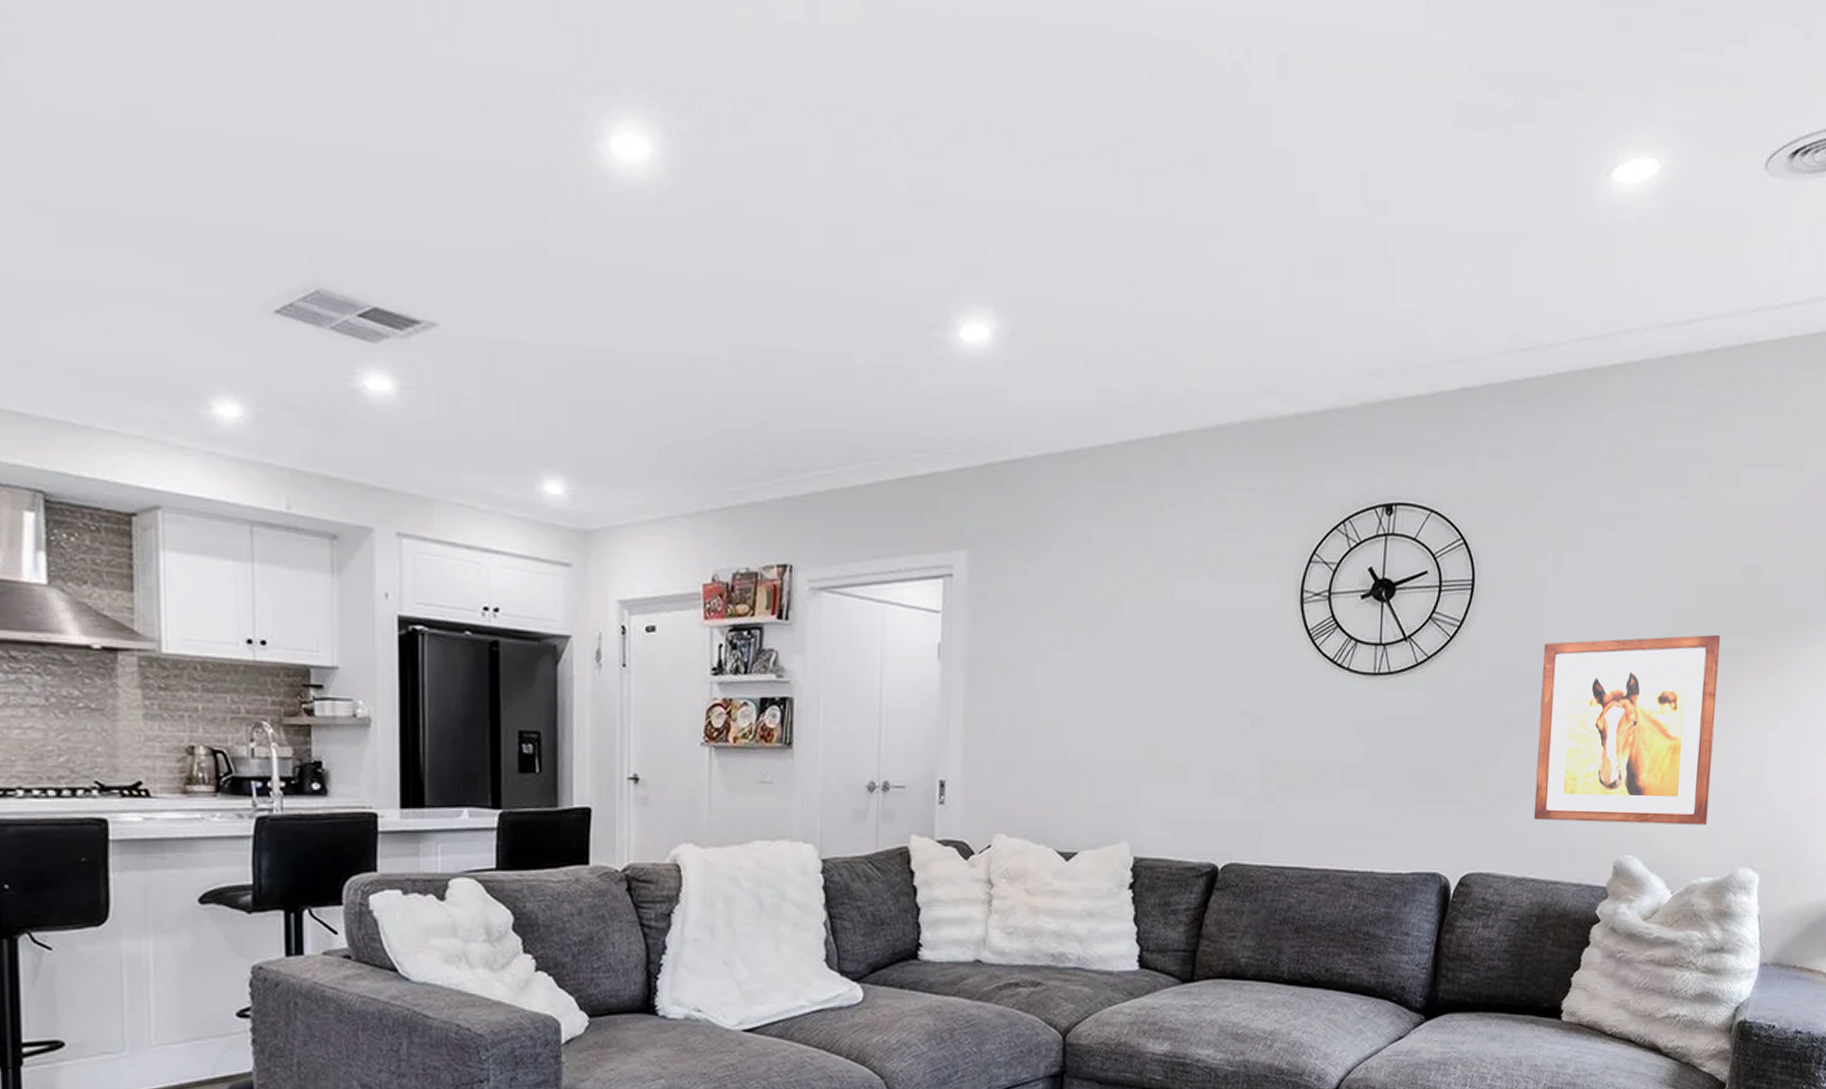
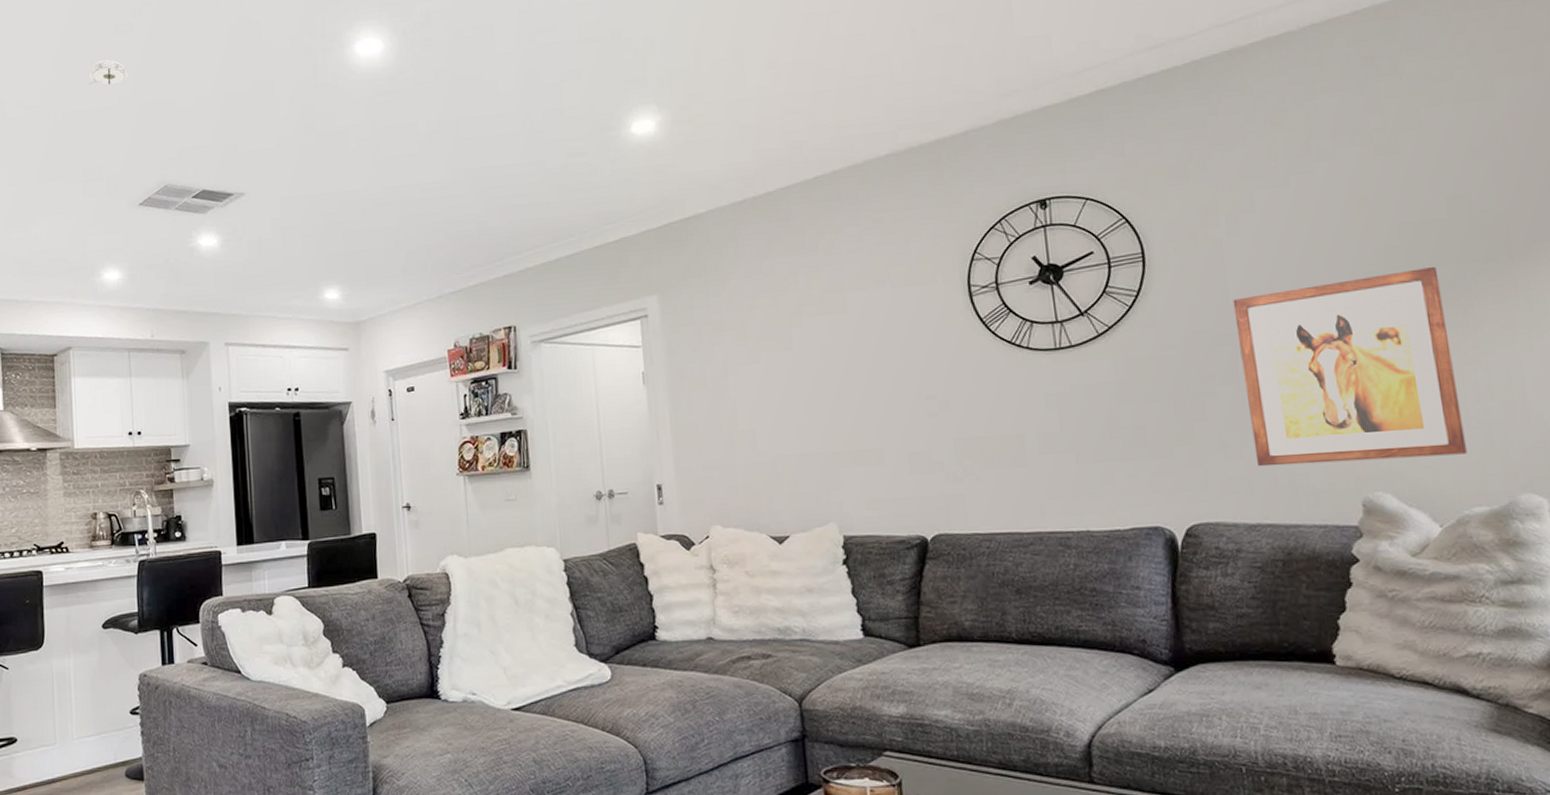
smoke detector: none [198,76,265,118] -> present [88,60,129,85]

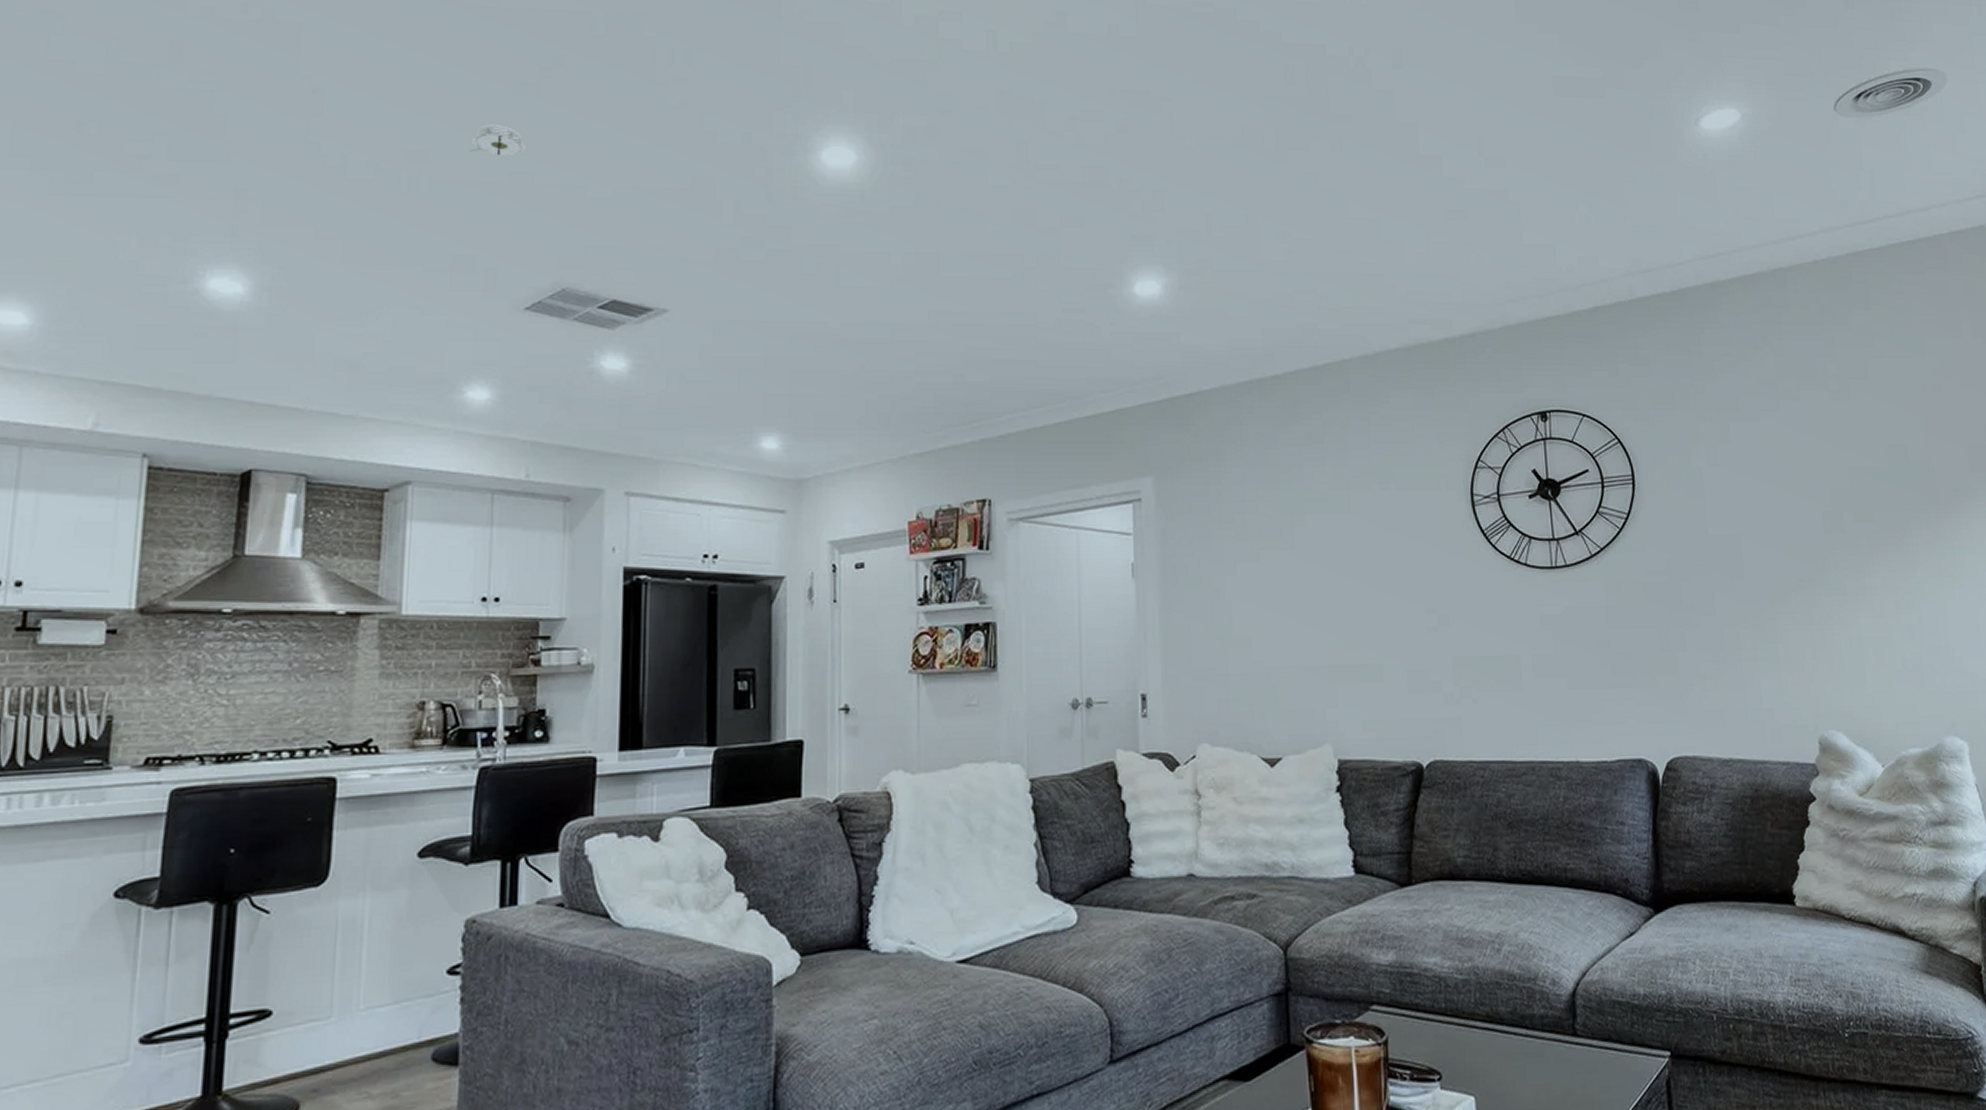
wall art: present [1233,266,1467,467] -> none [1711,511,1904,700]

